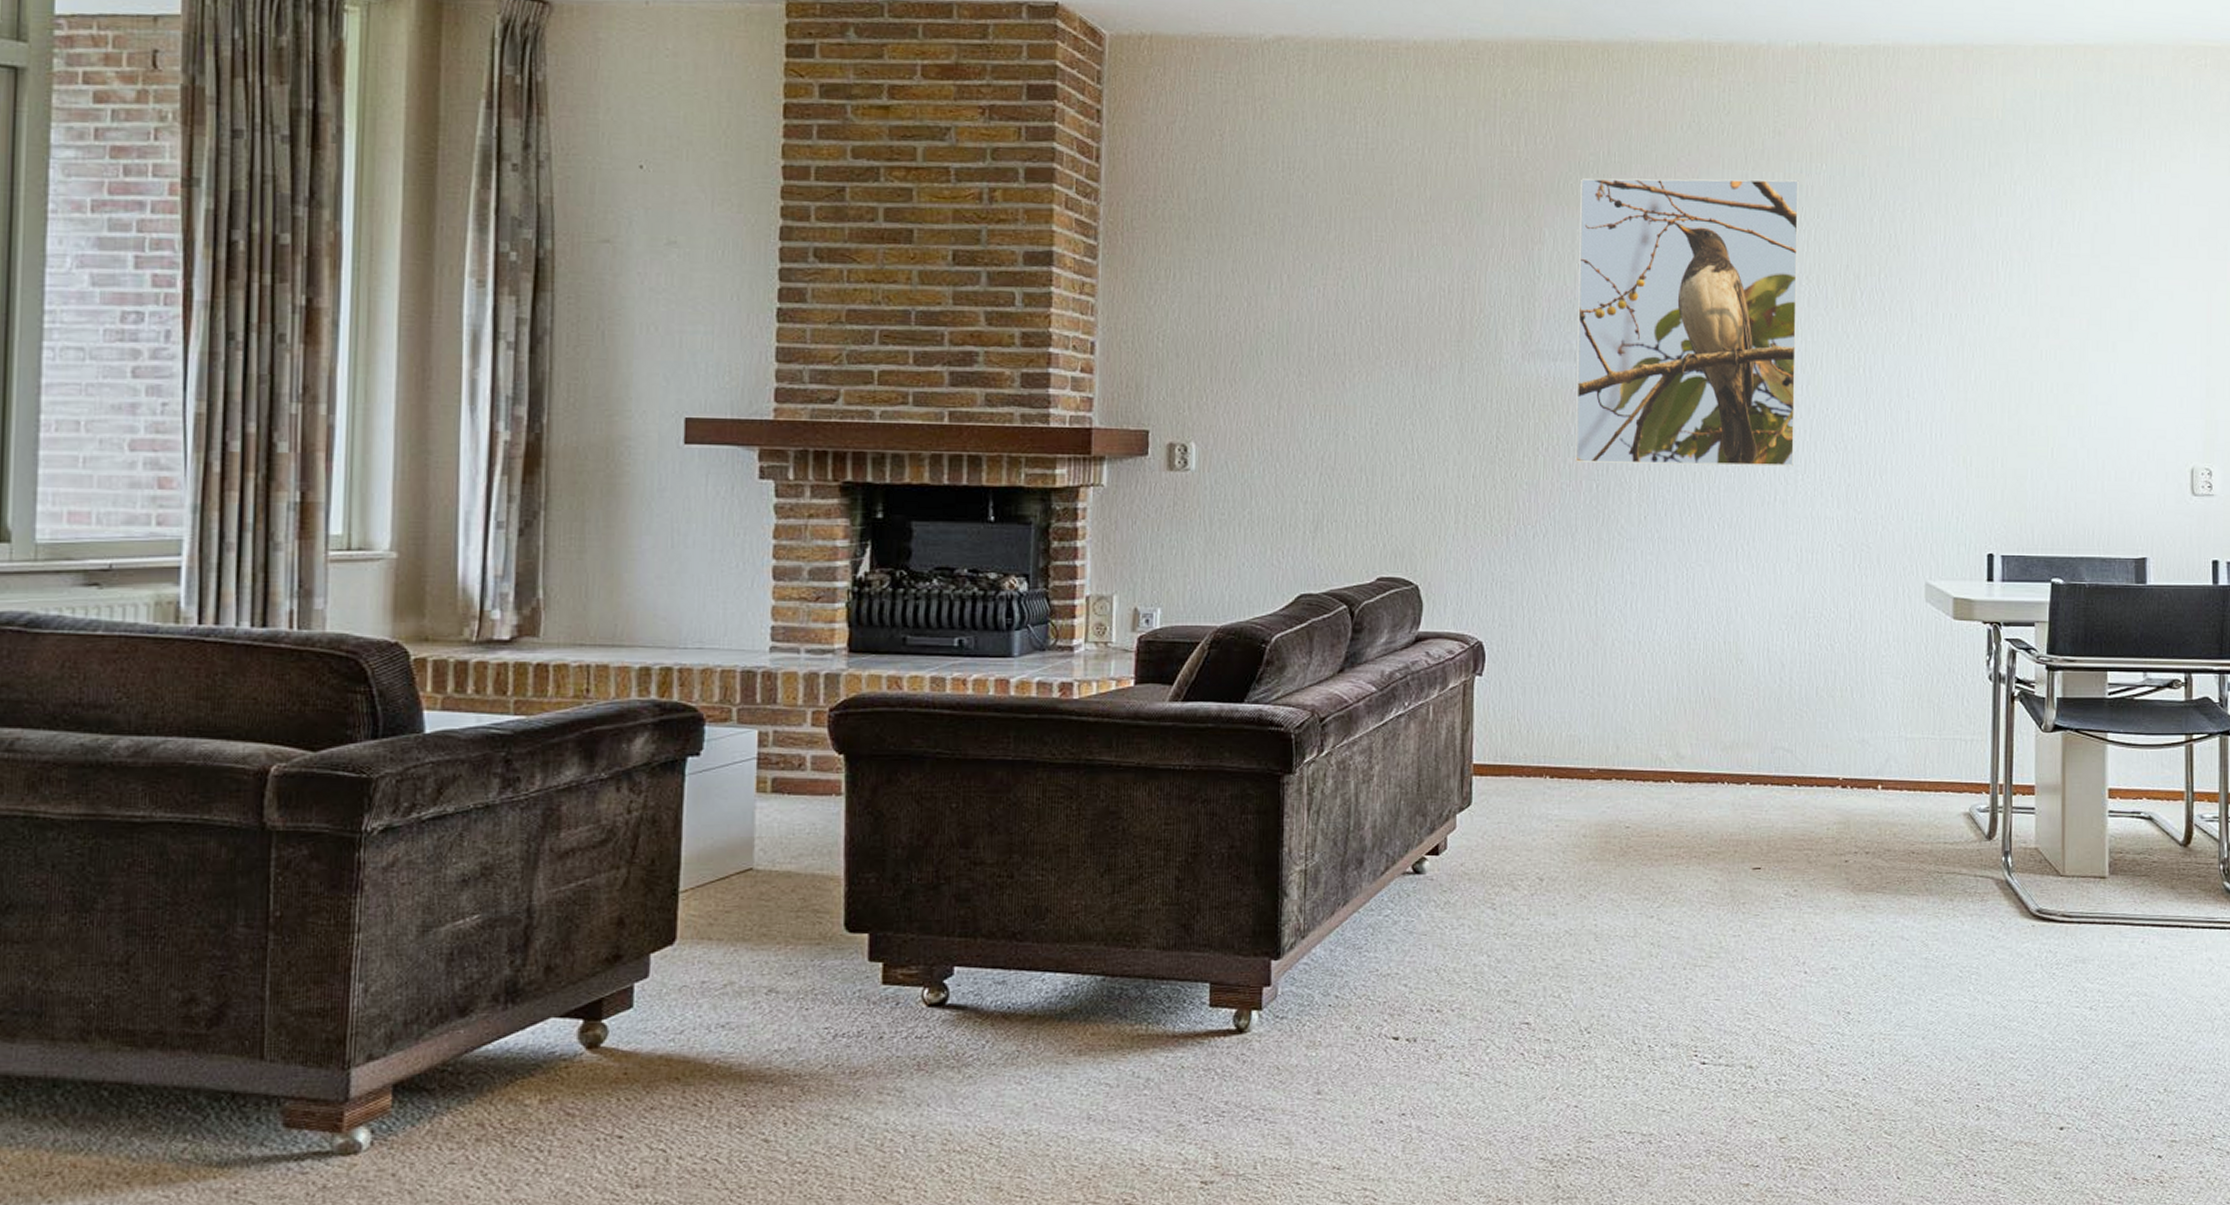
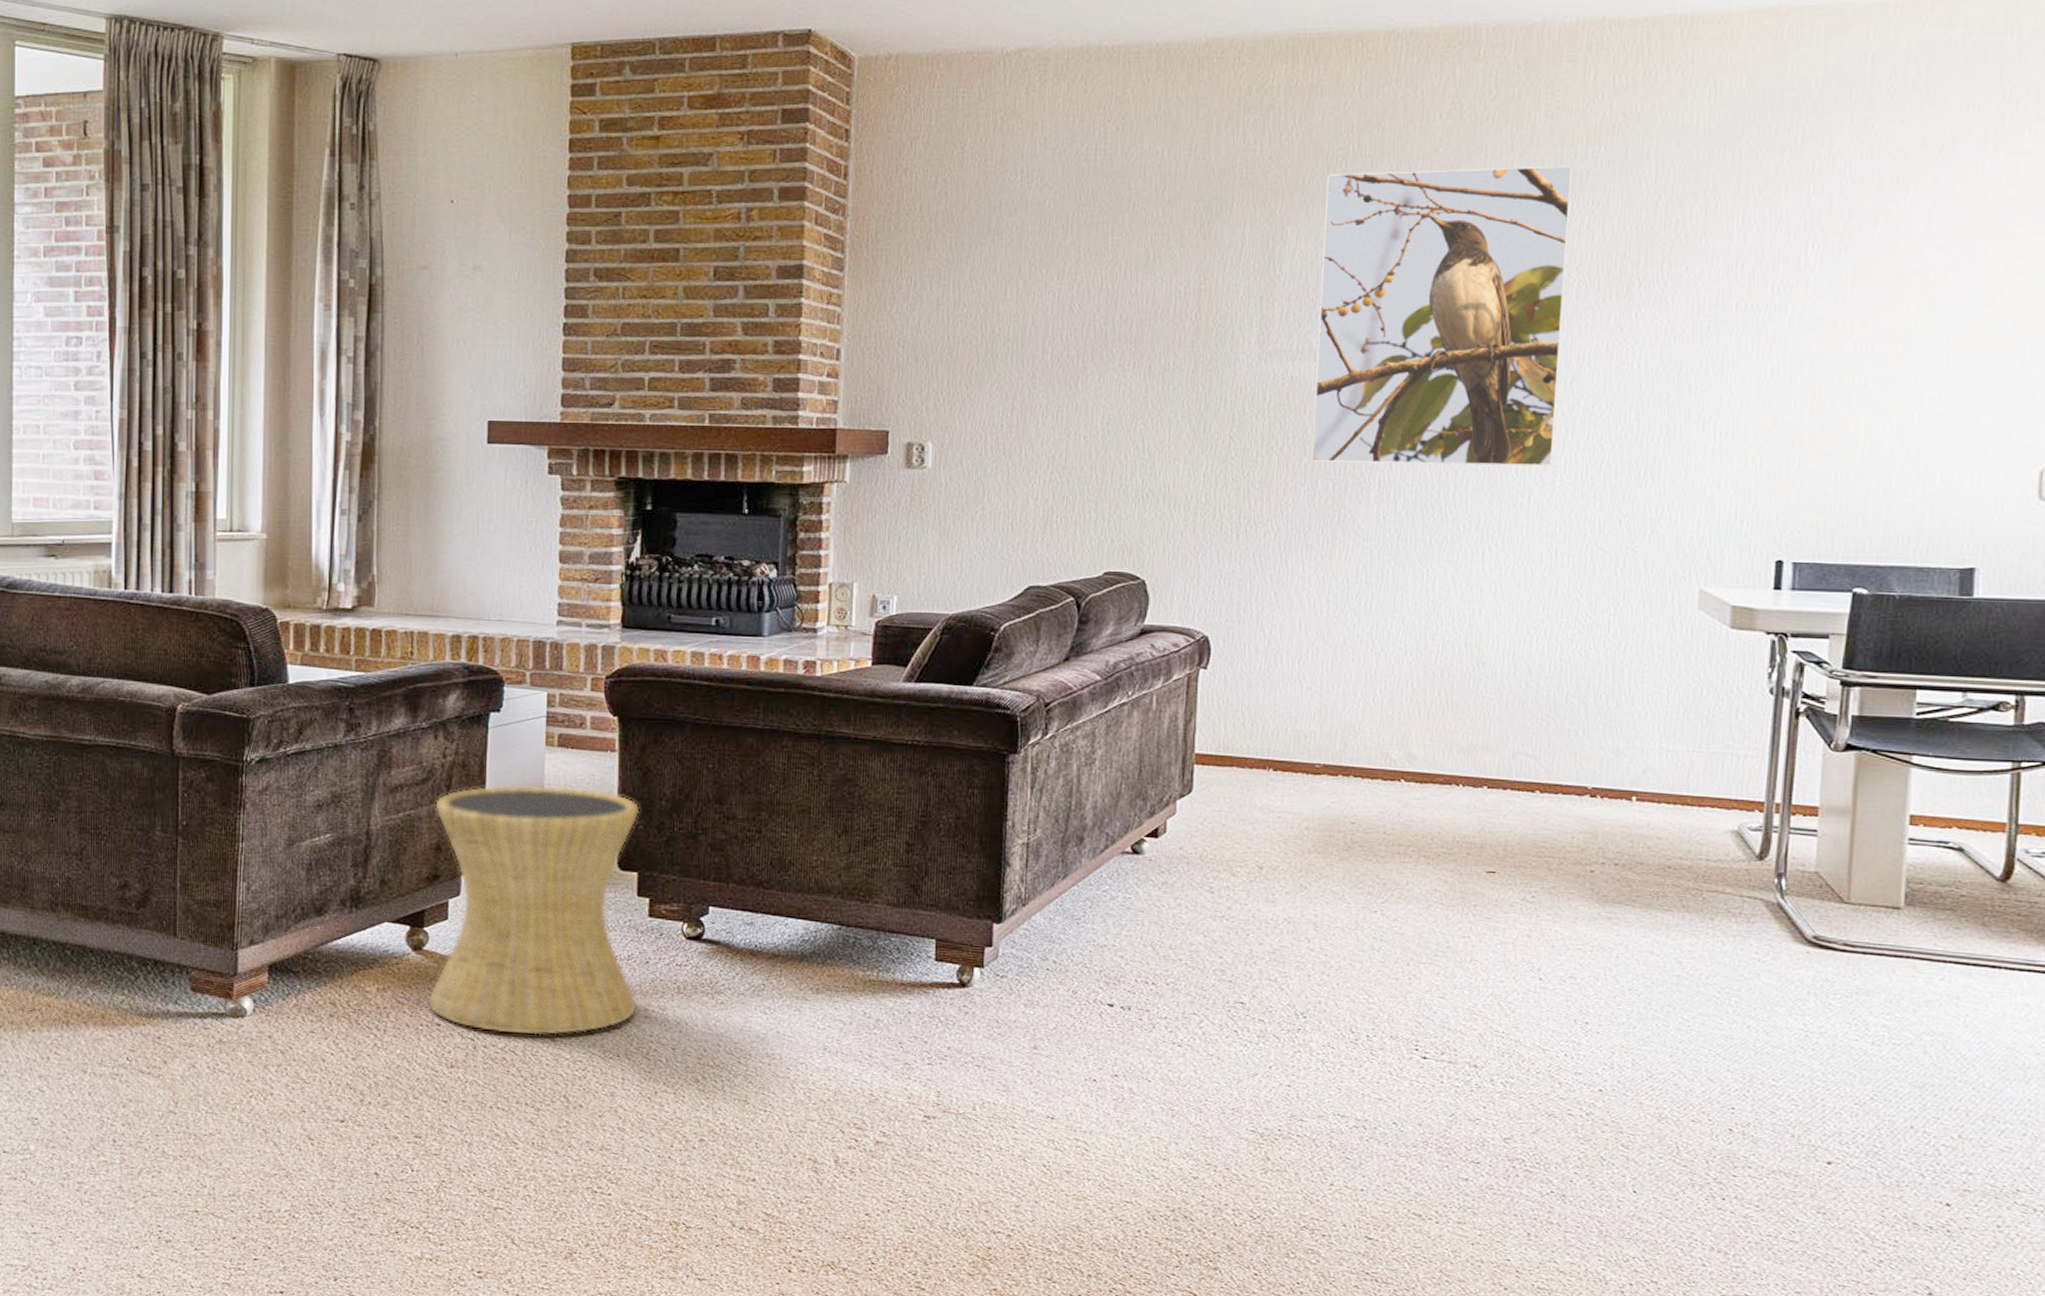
side table: none [605,839,871,1140] -> present [427,784,640,1036]

